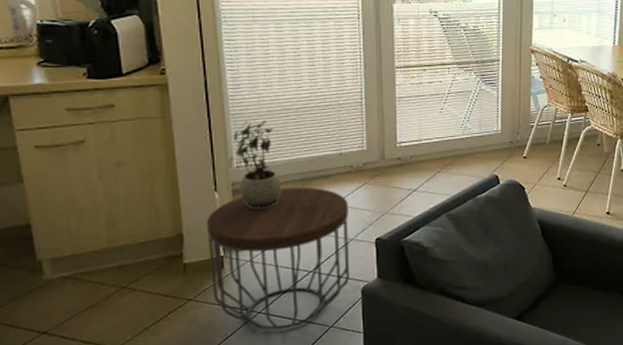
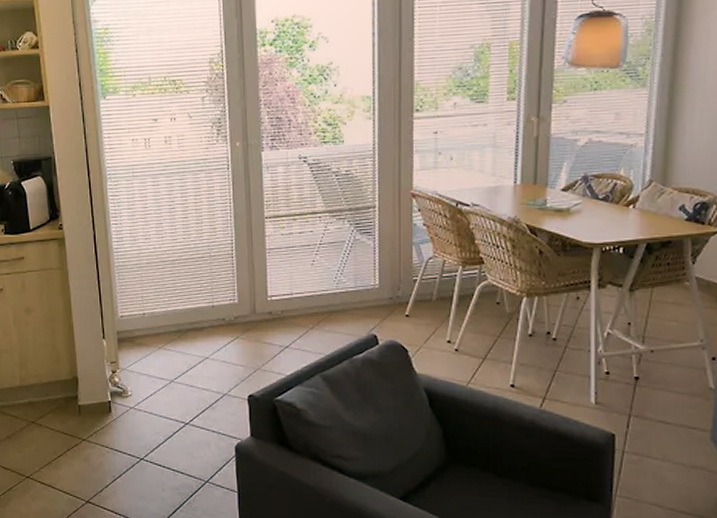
side table: present [207,187,350,331] -> none [97,338,224,479]
potted plant: present [228,120,281,209] -> none [114,272,159,358]

